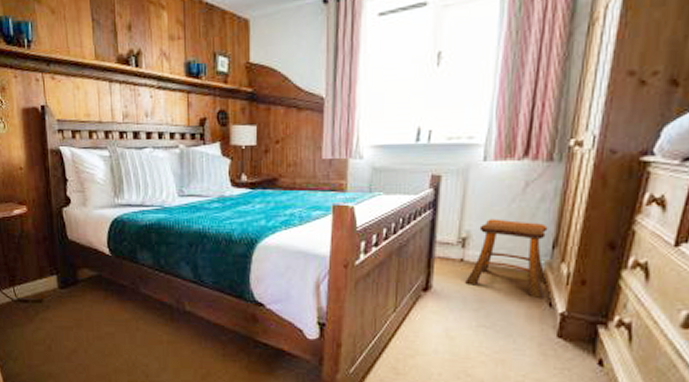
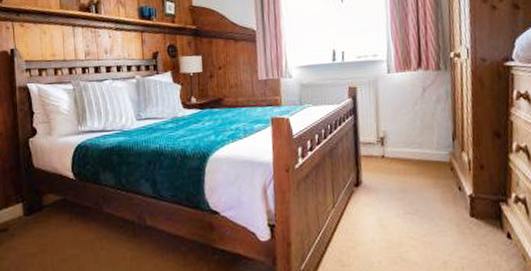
stool: present [465,219,548,299] -> none [388,119,454,185]

